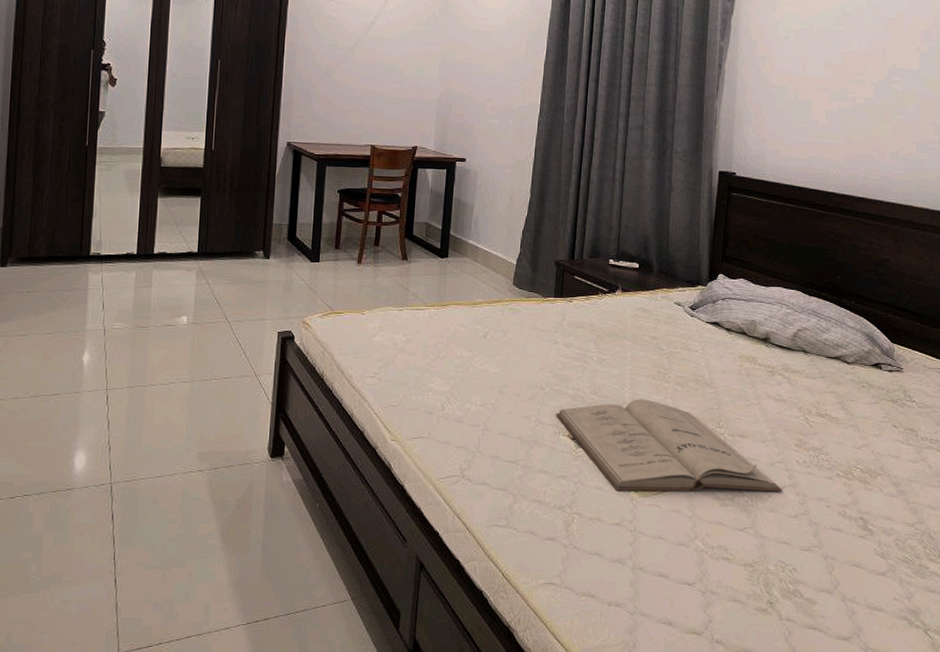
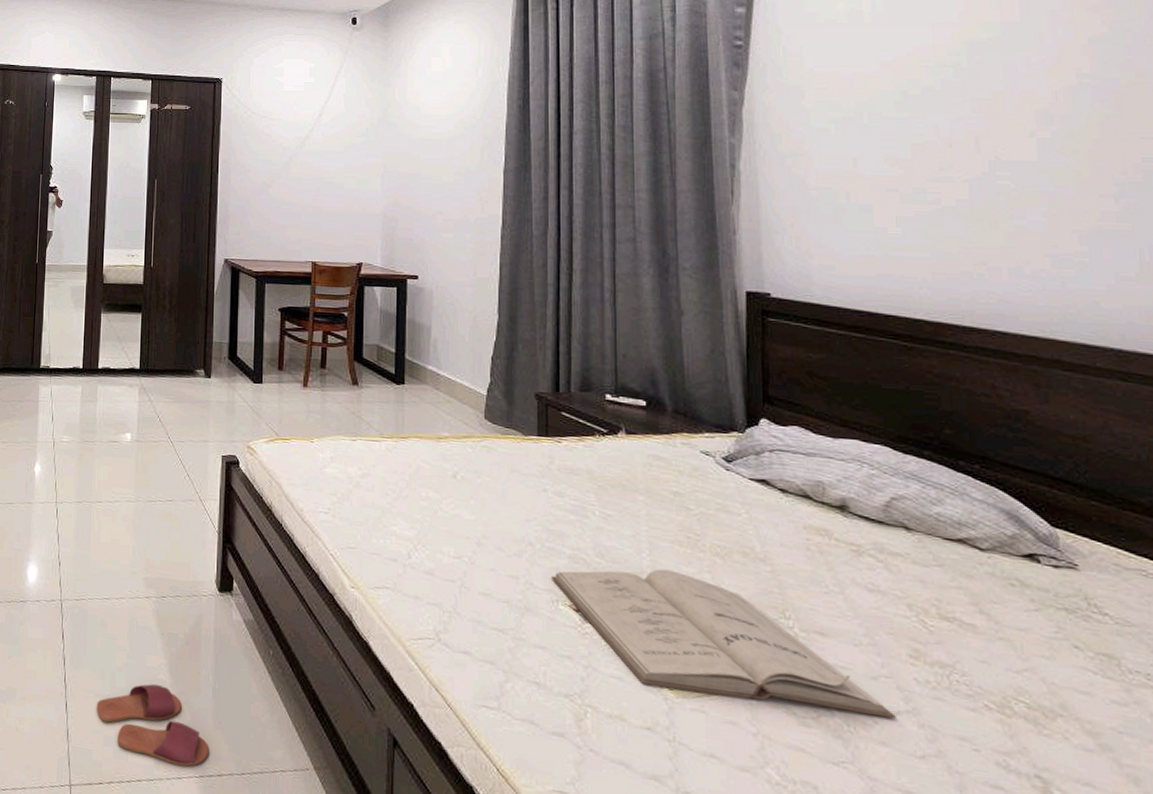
slippers: none [147,549,257,617] -> present [97,684,210,766]

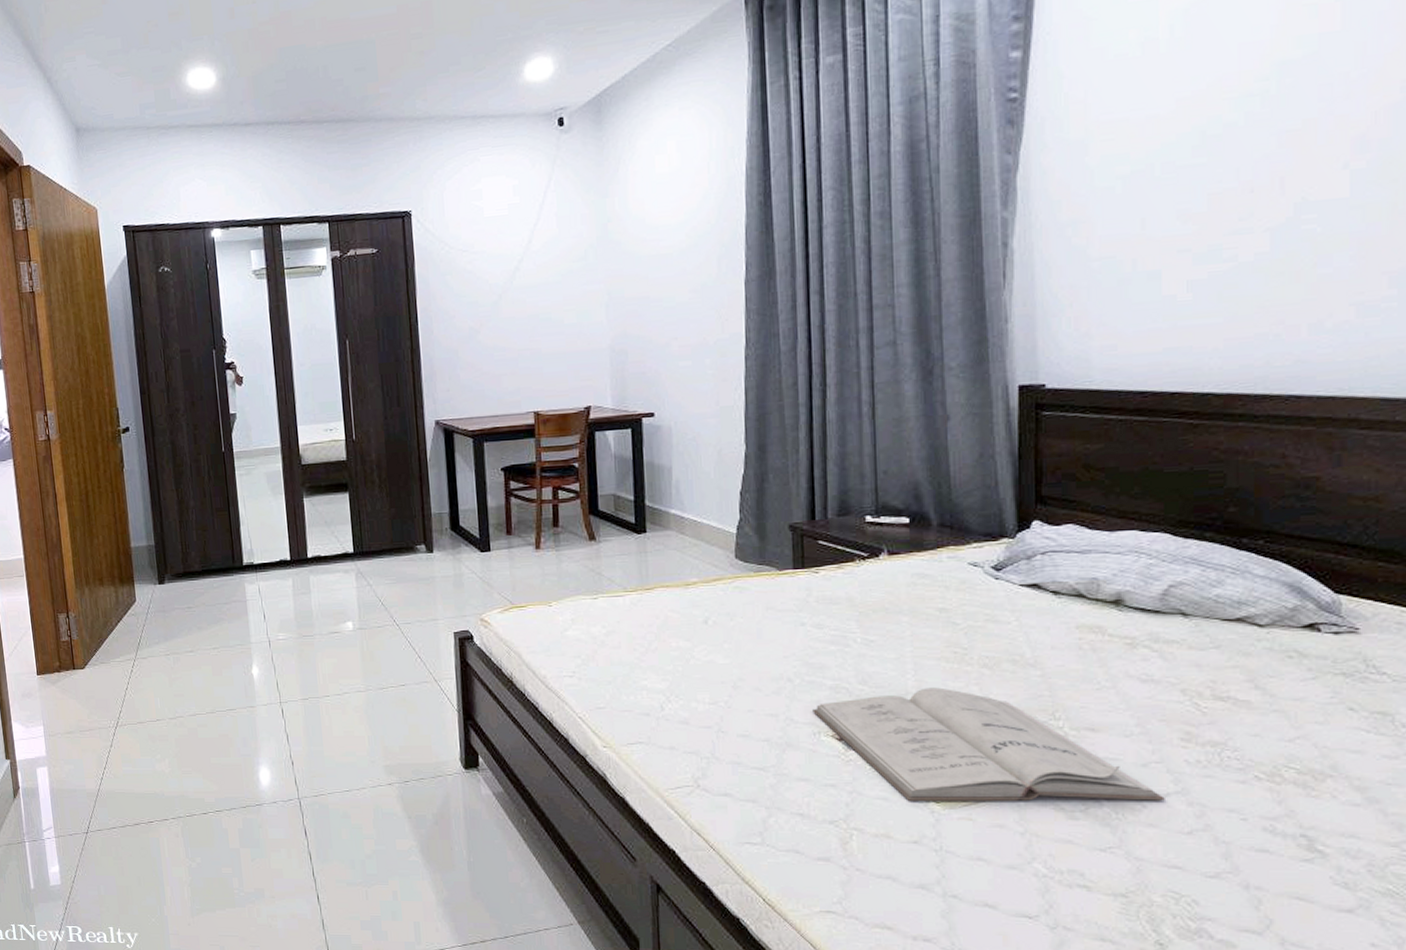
slippers: present [97,684,210,766] -> none [349,866,470,938]

